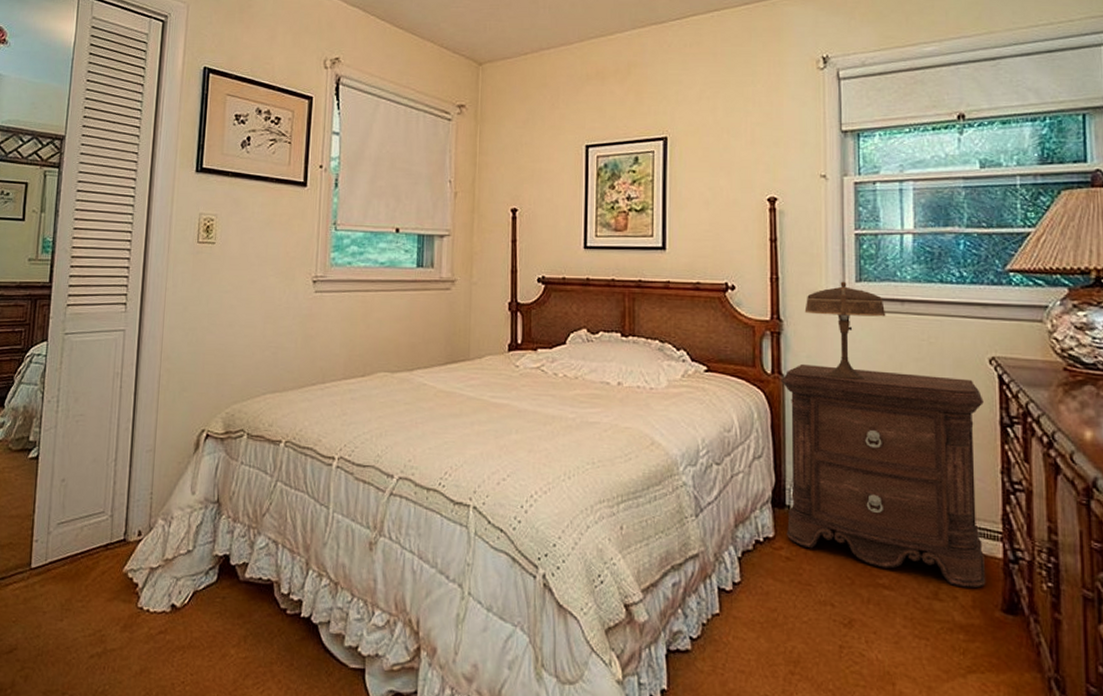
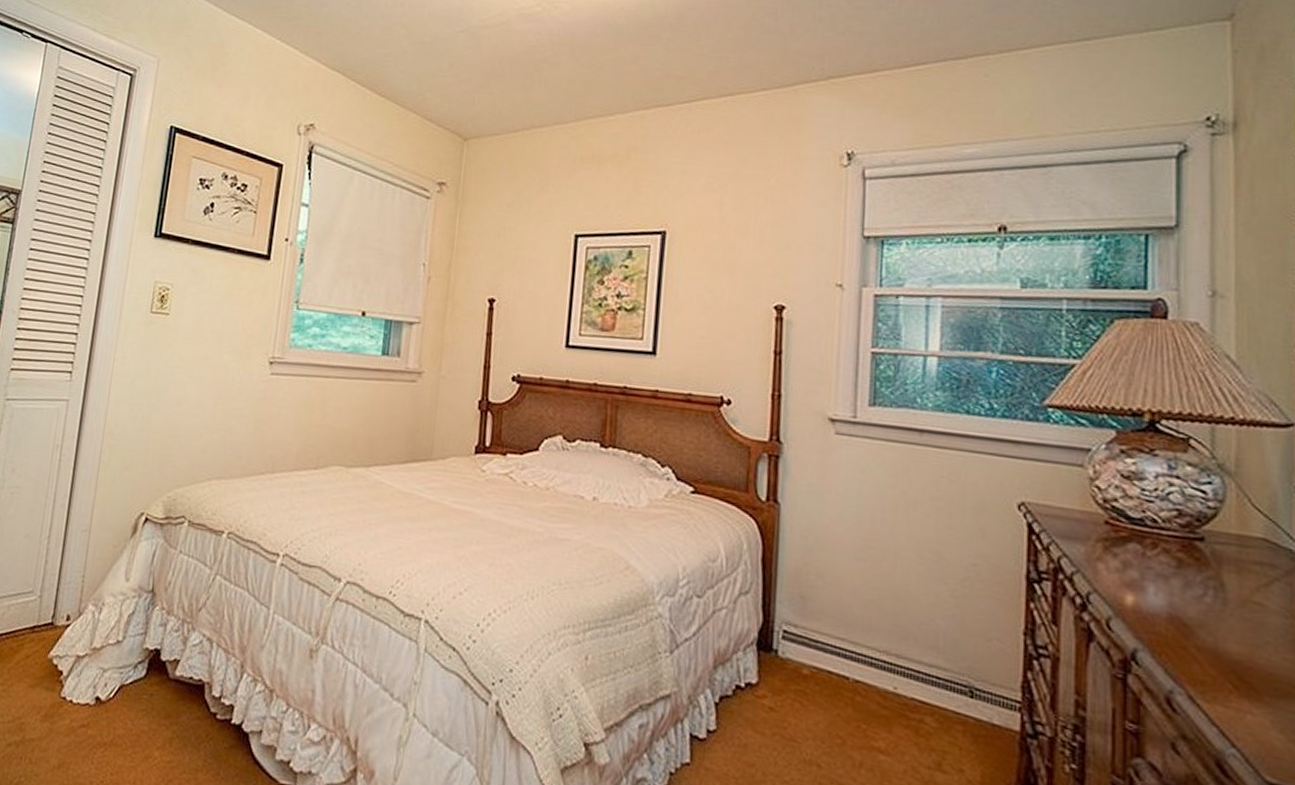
nightstand: present [781,363,986,589] -> none [770,492,1008,763]
table lamp: present [804,281,886,380] -> none [808,404,902,516]

